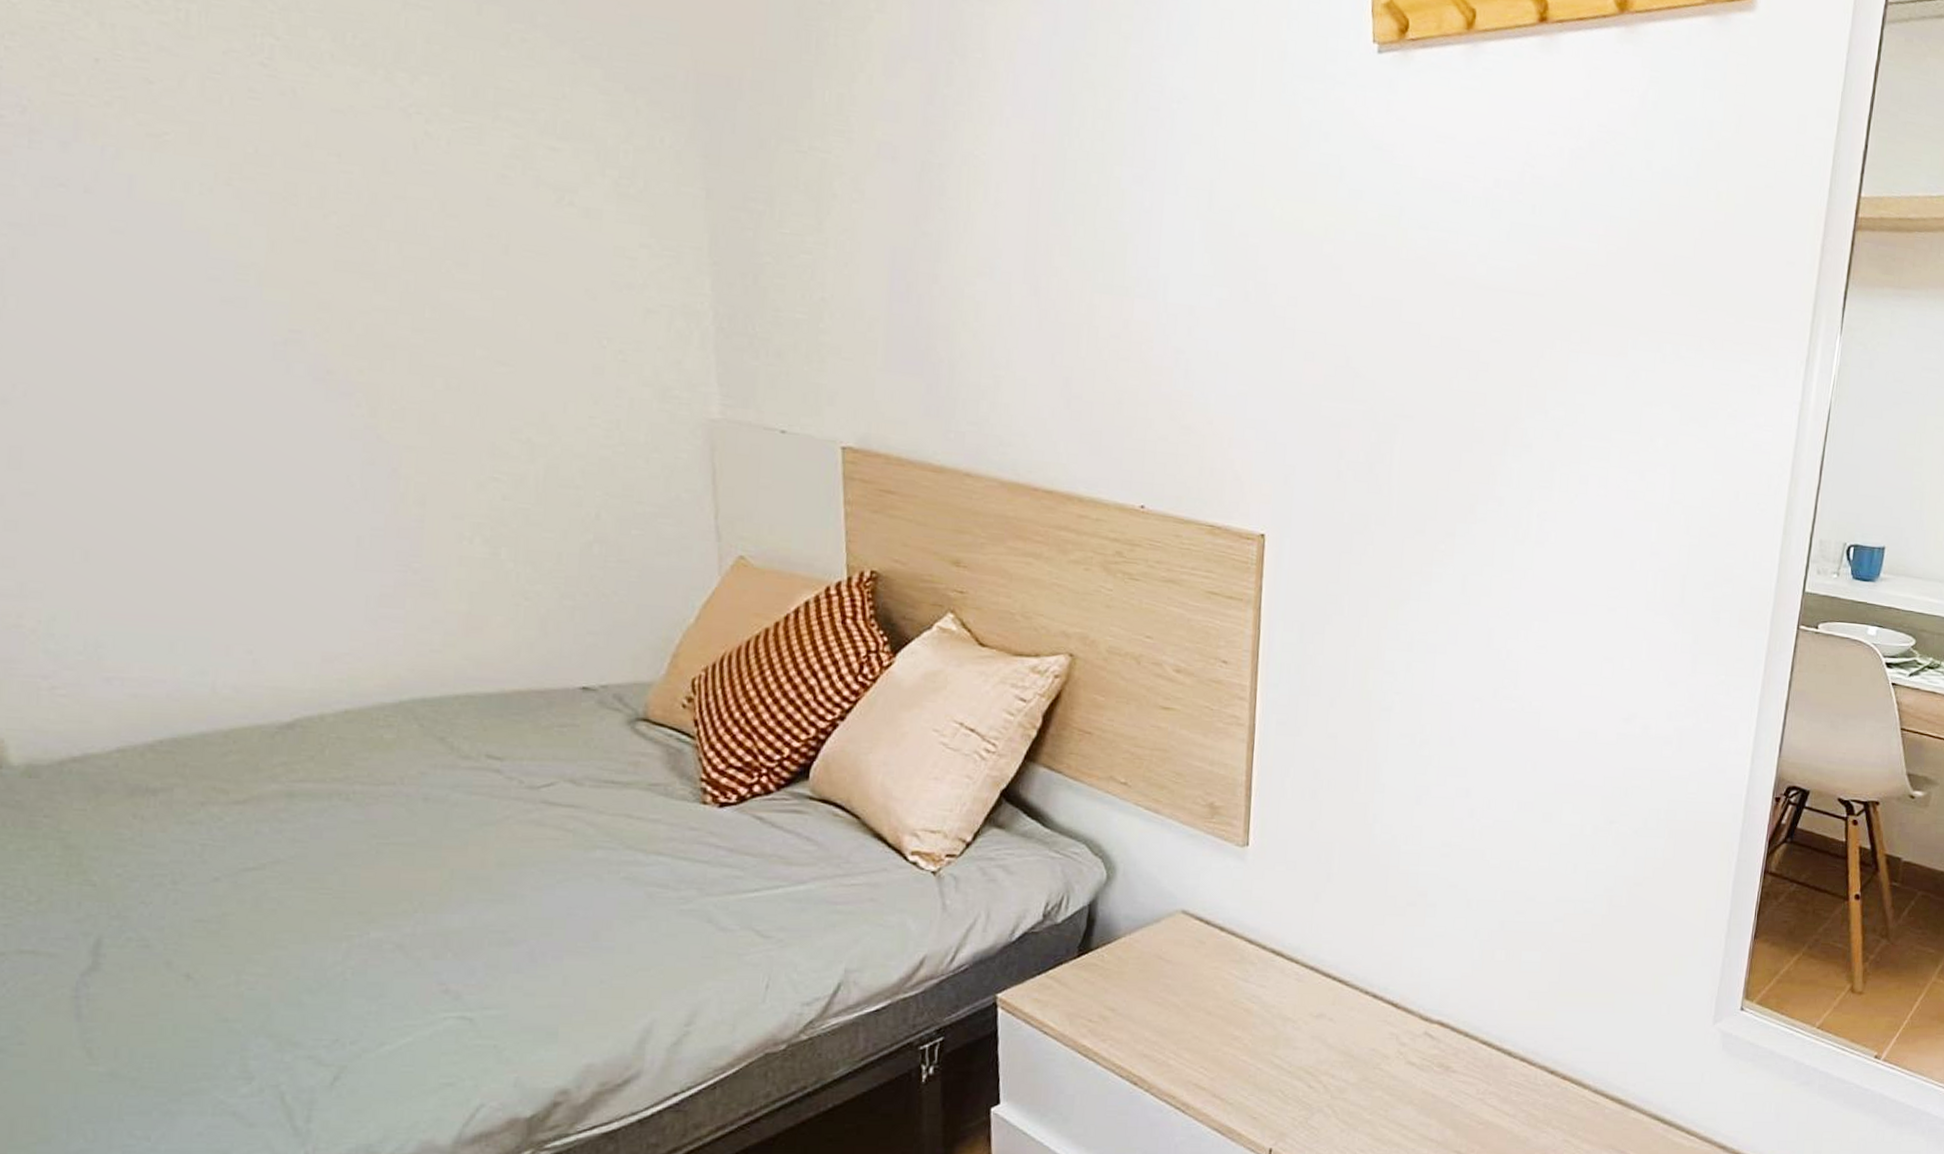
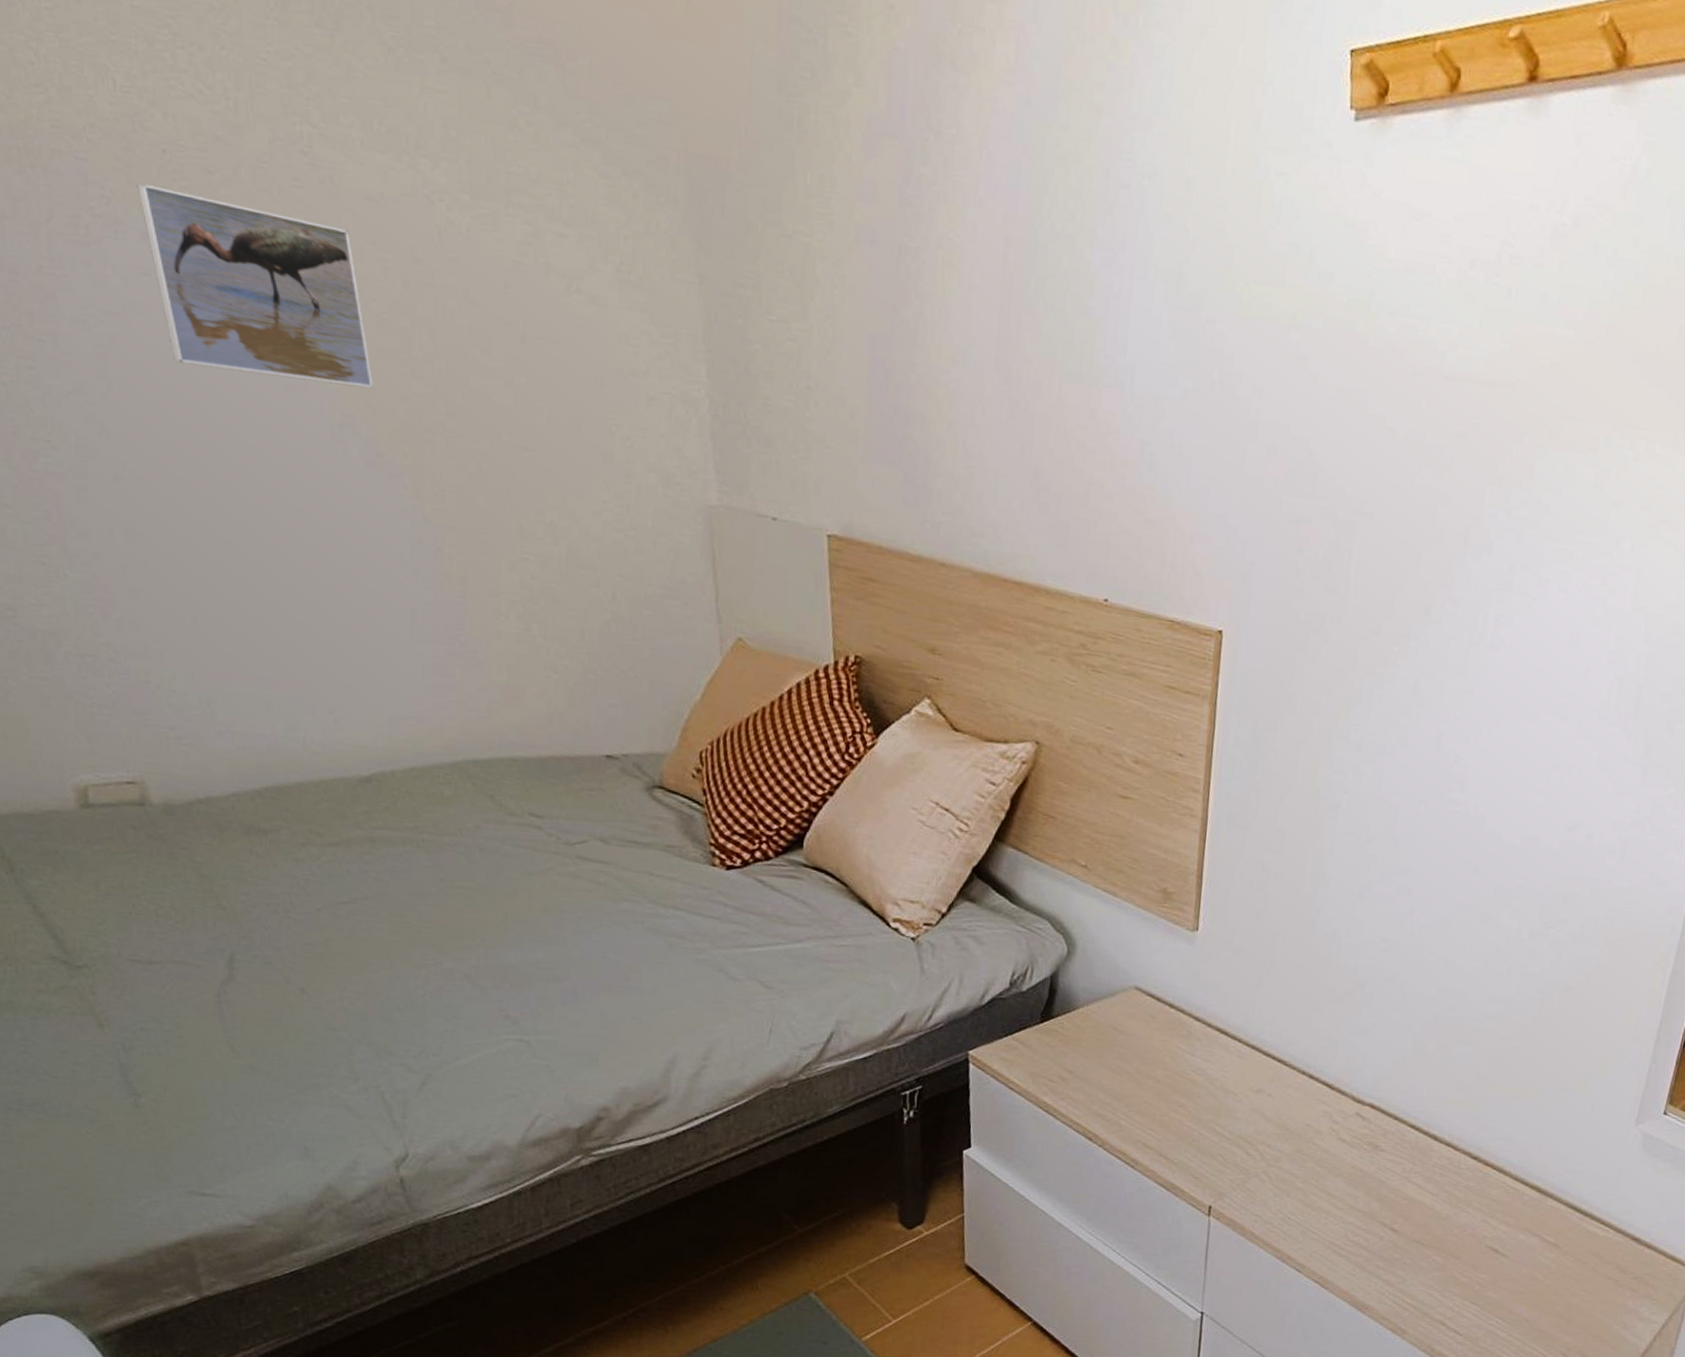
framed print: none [60,93,328,303] -> present [137,184,374,389]

